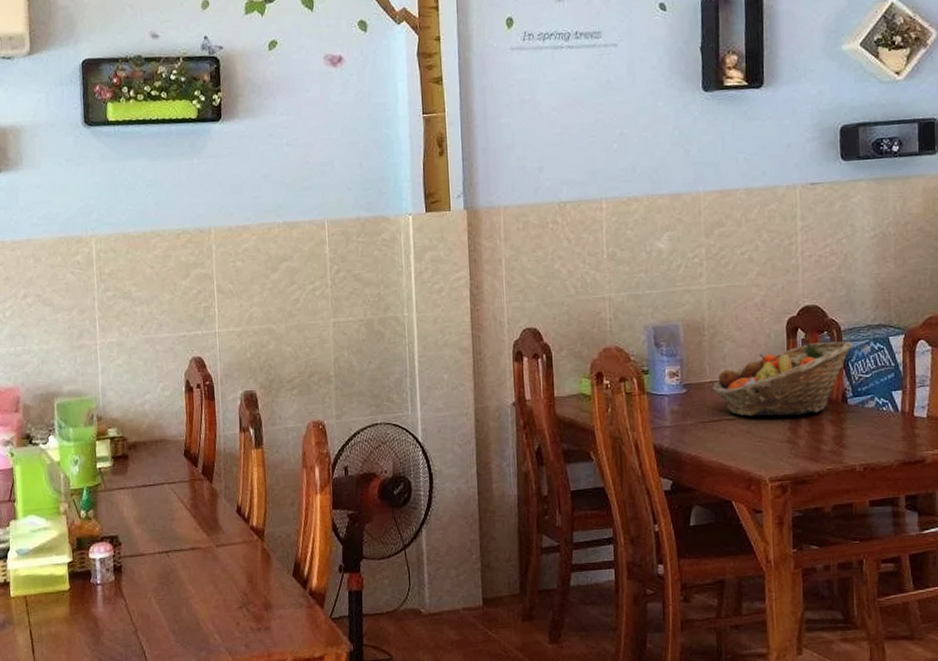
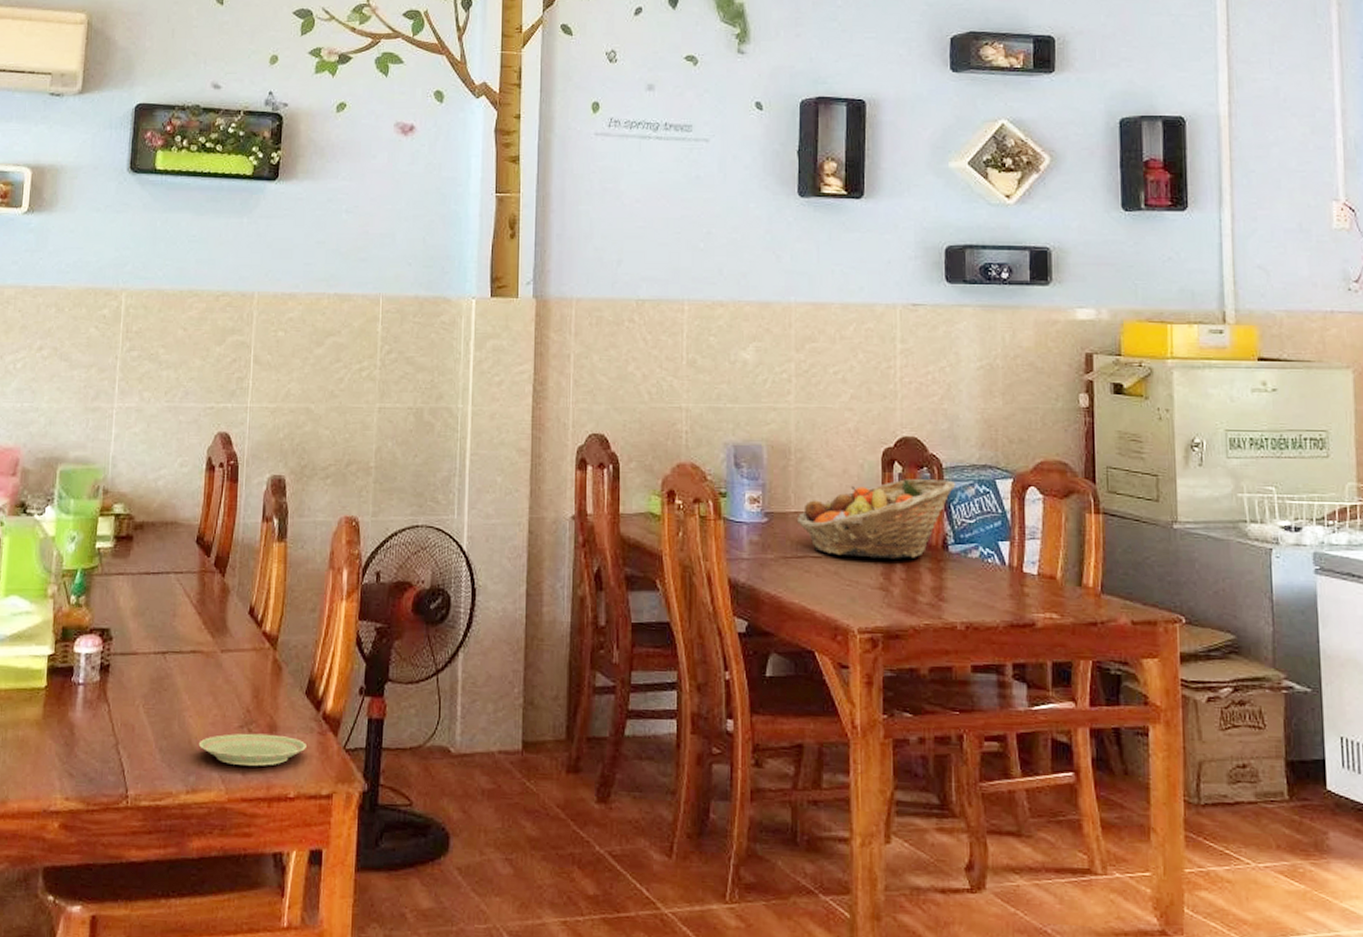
plate: none [205,611,298,639] -> present [198,733,306,766]

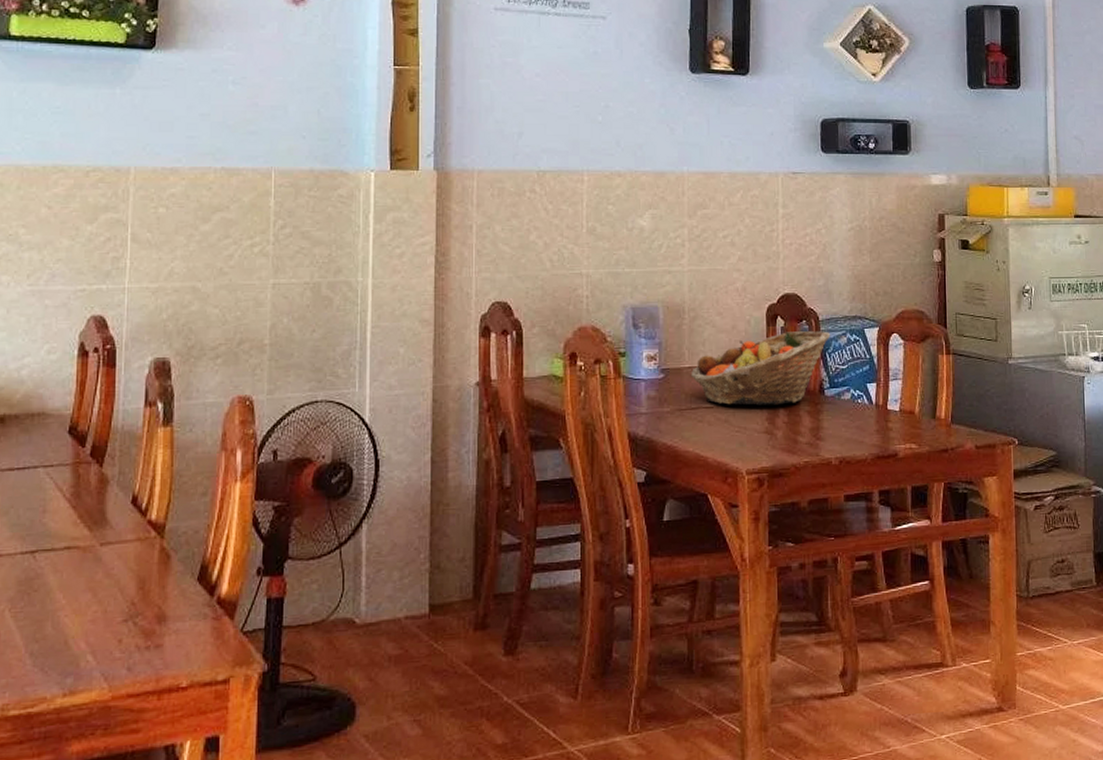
plate: present [198,733,306,766] -> none [76,625,200,661]

